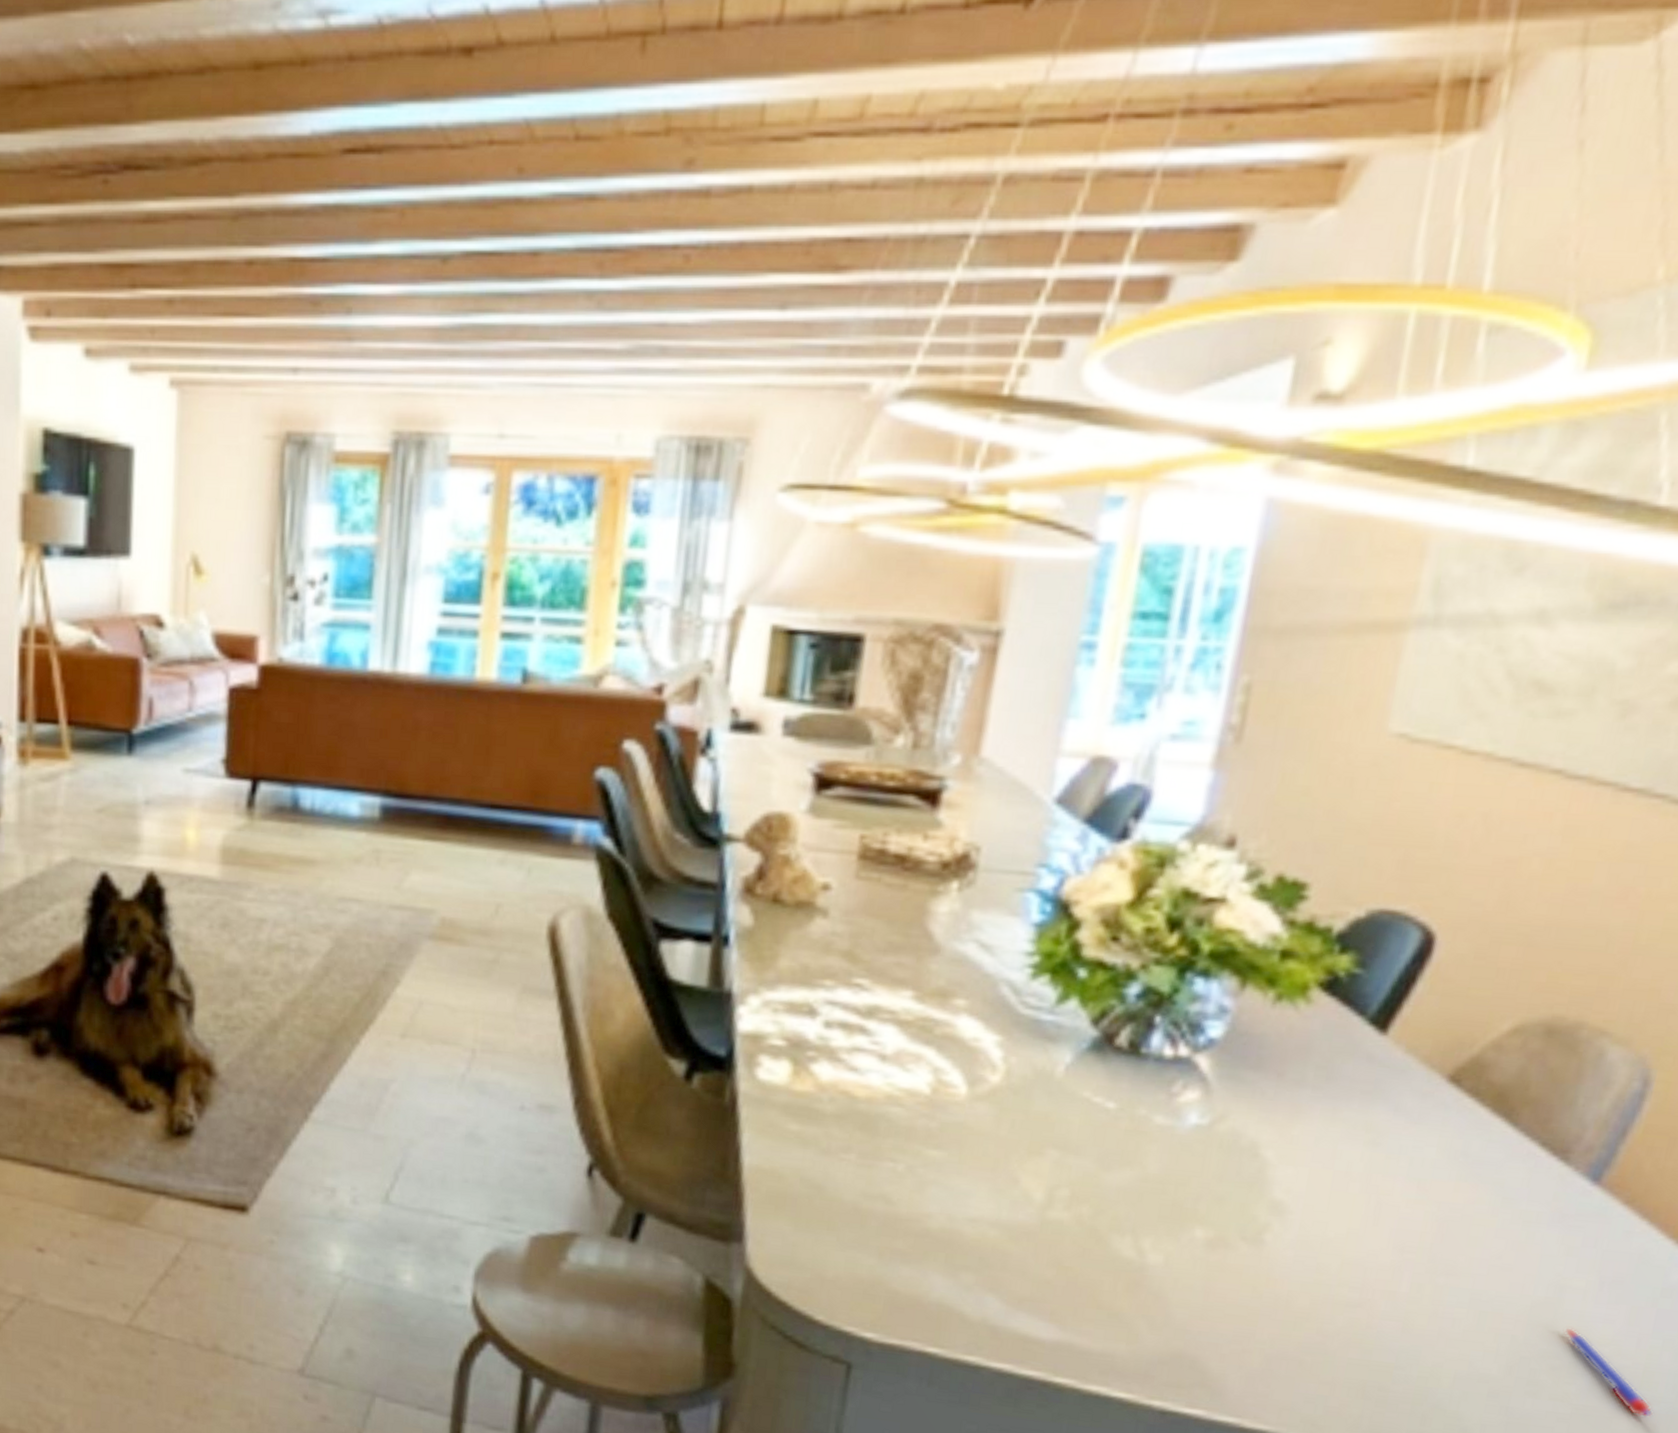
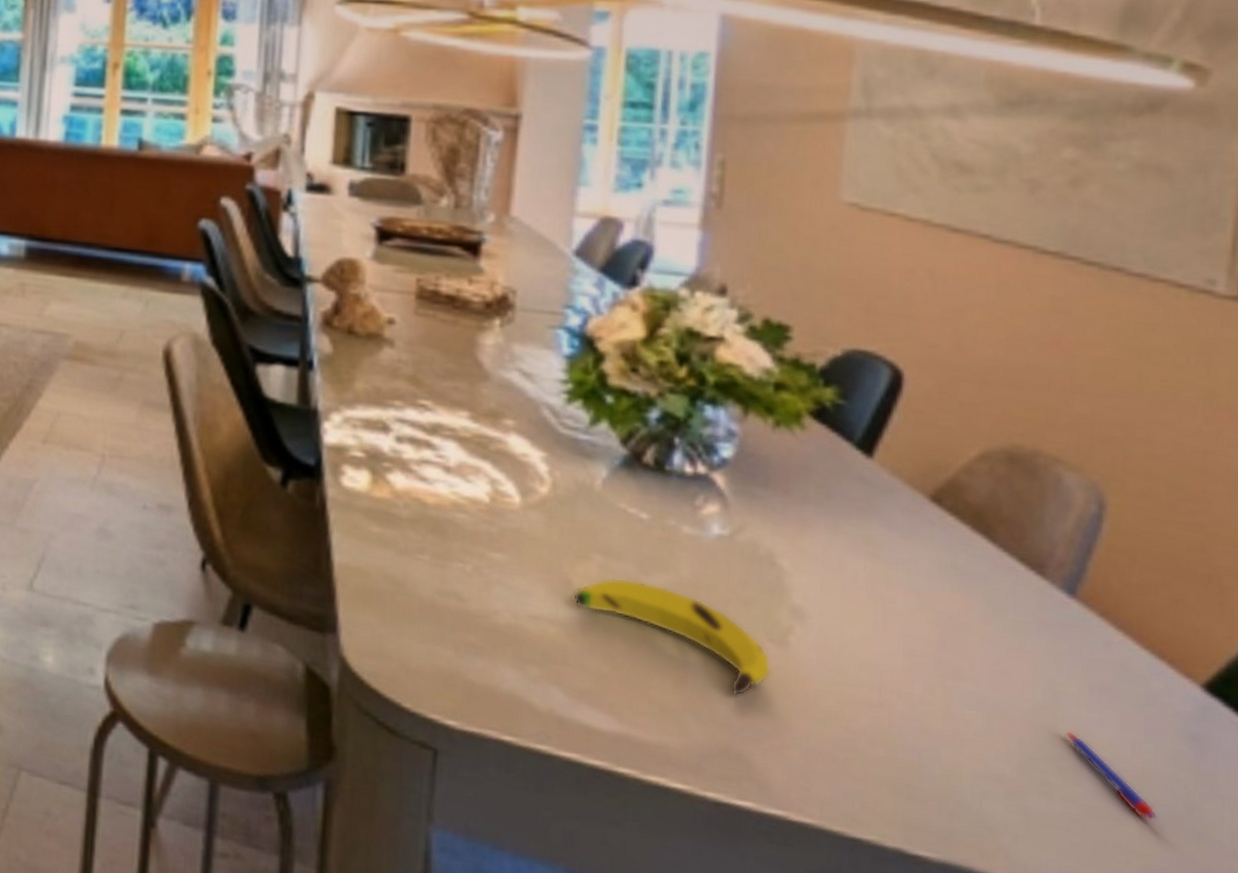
banana: none [1018,1174,1241,1299] -> present [572,577,772,696]

